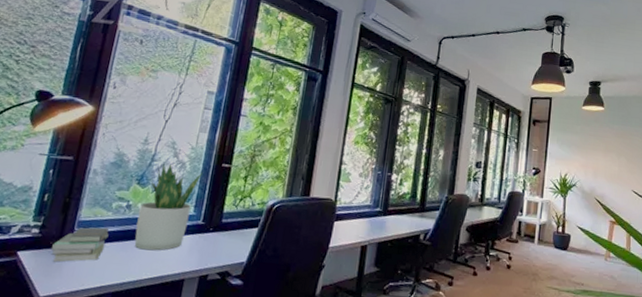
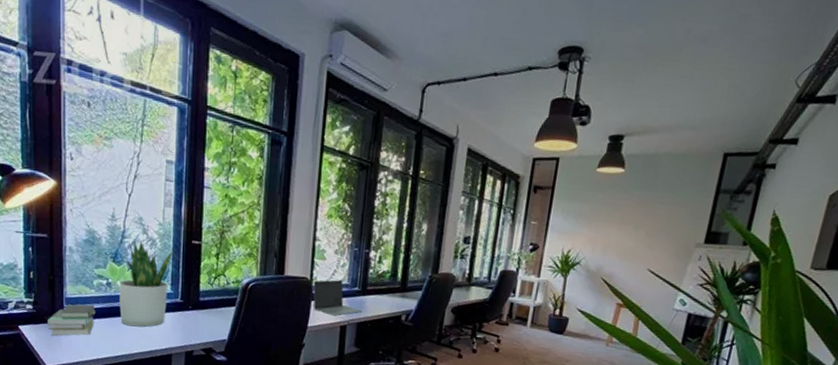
laptop: none [336,201,382,236] -> present [313,280,362,316]

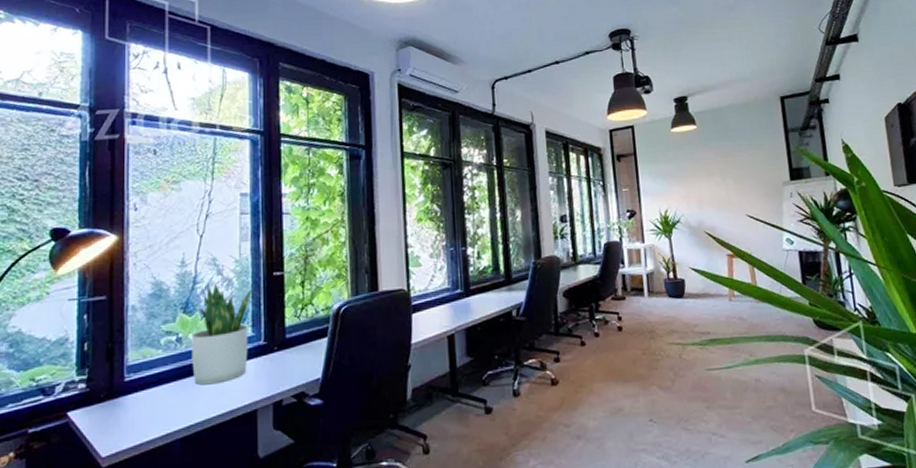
books: present [48,304,96,336] -> none [104,368,163,417]
laptop: present [313,280,362,316] -> none [411,285,468,326]

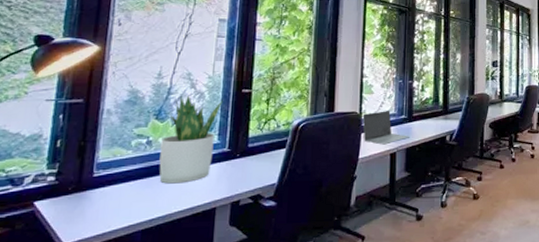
laptop: none [411,285,468,326] -> present [362,111,409,145]

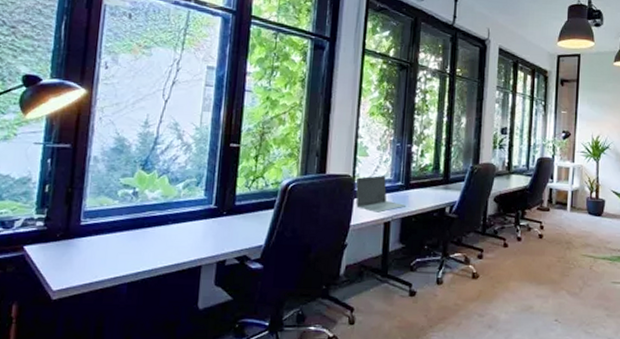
planter: present [159,96,223,184] -> none [145,147,210,238]

